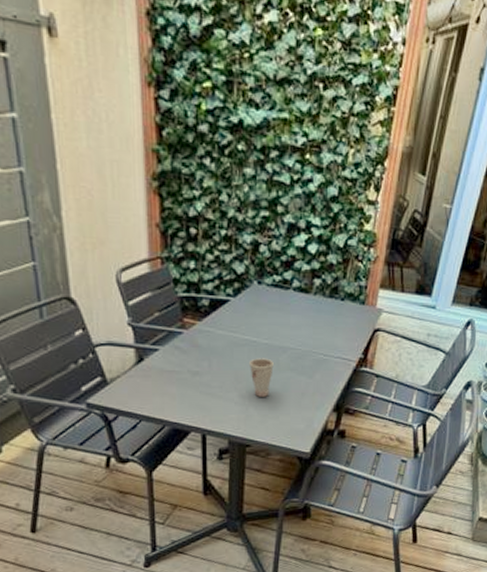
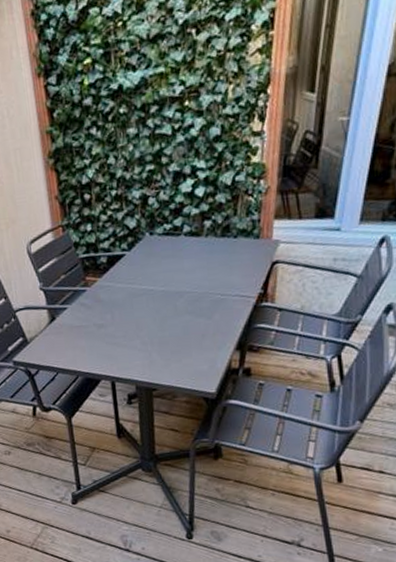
cup: present [248,358,274,397] -> none [147,304,172,342]

